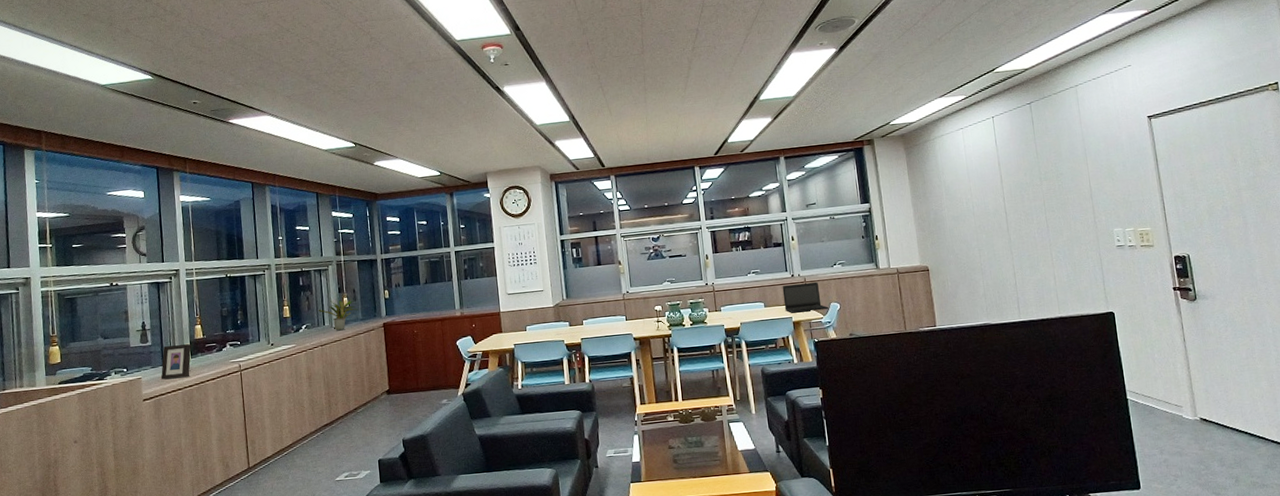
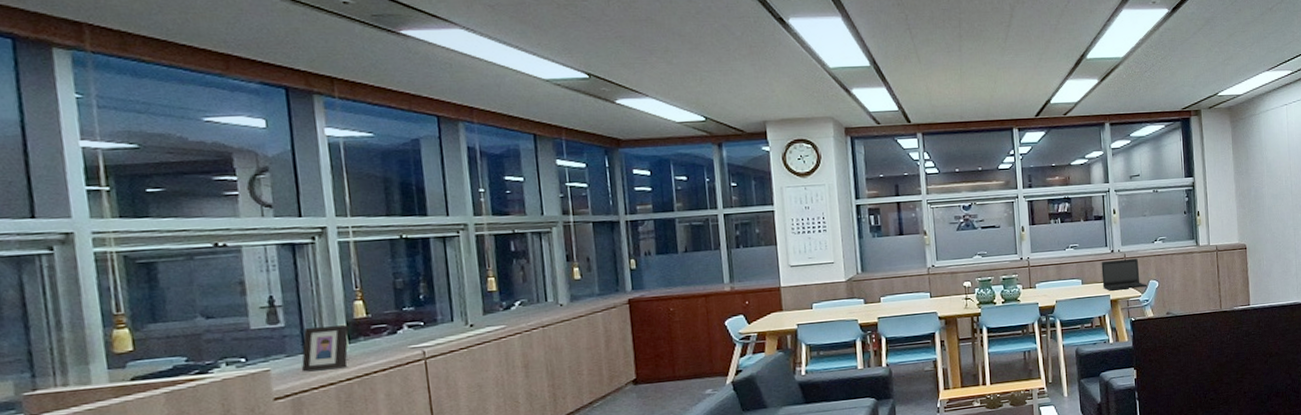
potted plant: present [318,299,358,331] -> none [537,269,594,309]

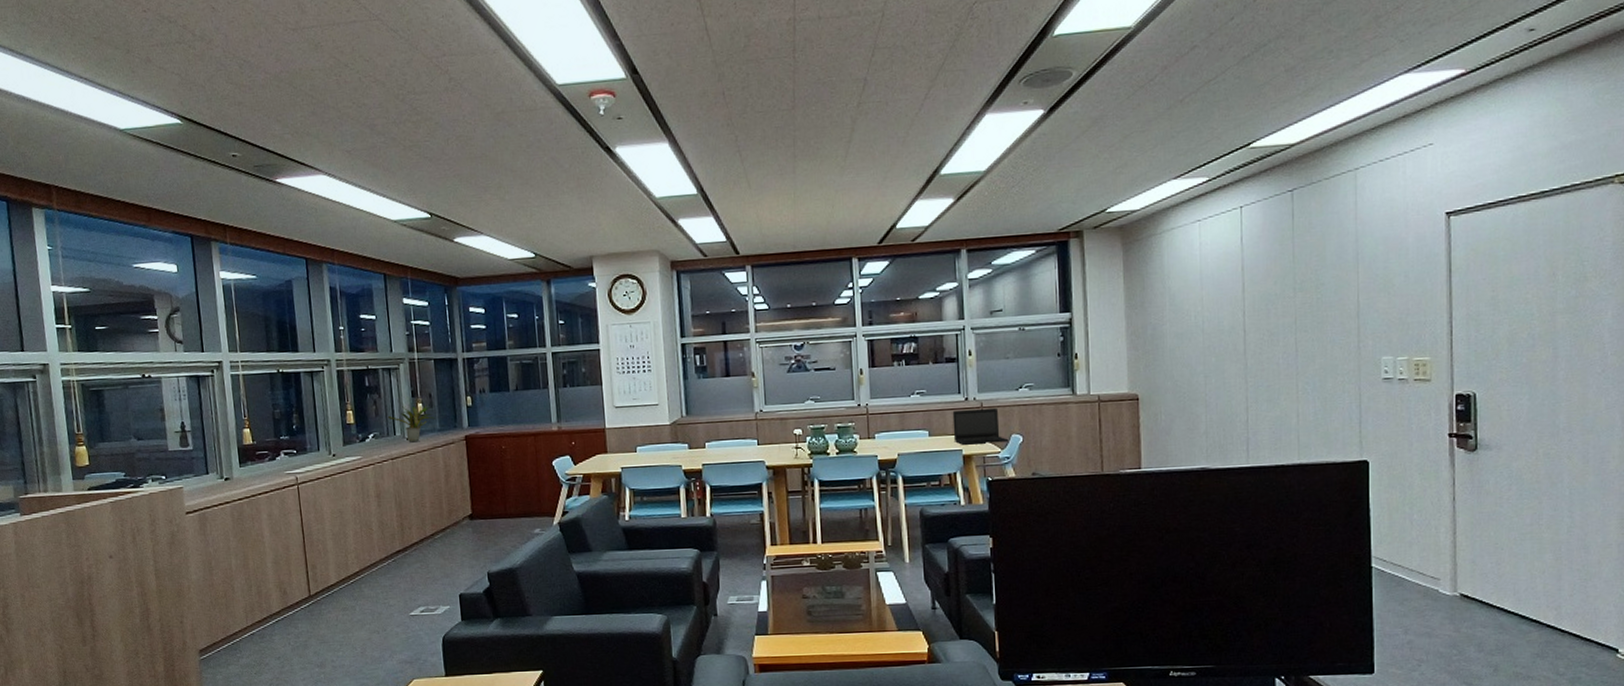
picture frame: present [301,325,349,372] -> none [205,450,240,491]
potted plant: none [537,269,594,309] -> present [387,405,435,443]

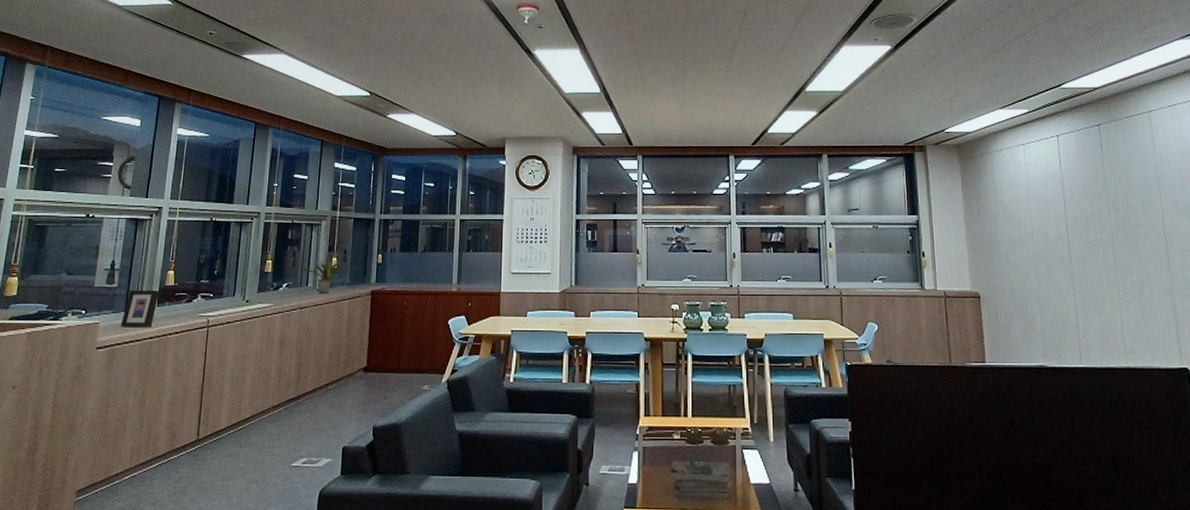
picture frame: none [205,450,240,491] -> present [120,290,160,328]
laptop: present [952,407,1009,445] -> none [814,296,866,330]

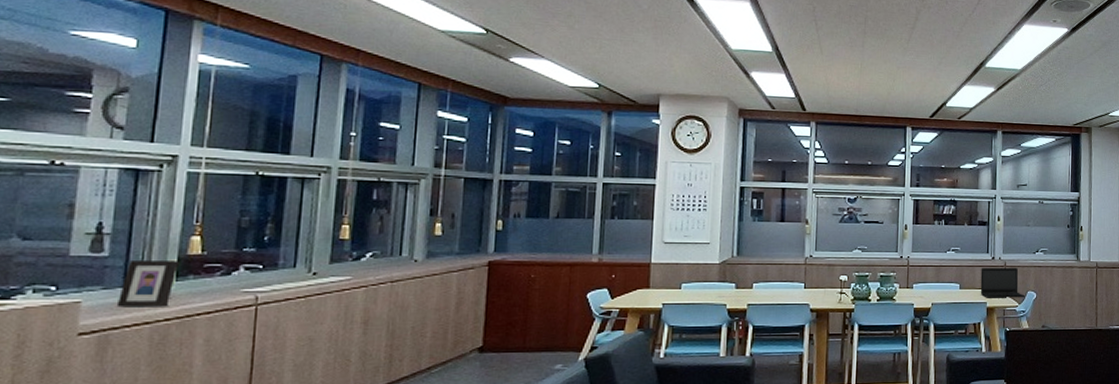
potted plant: present [303,259,347,294] -> none [394,225,455,265]
laptop: none [814,296,866,330] -> present [980,267,1025,298]

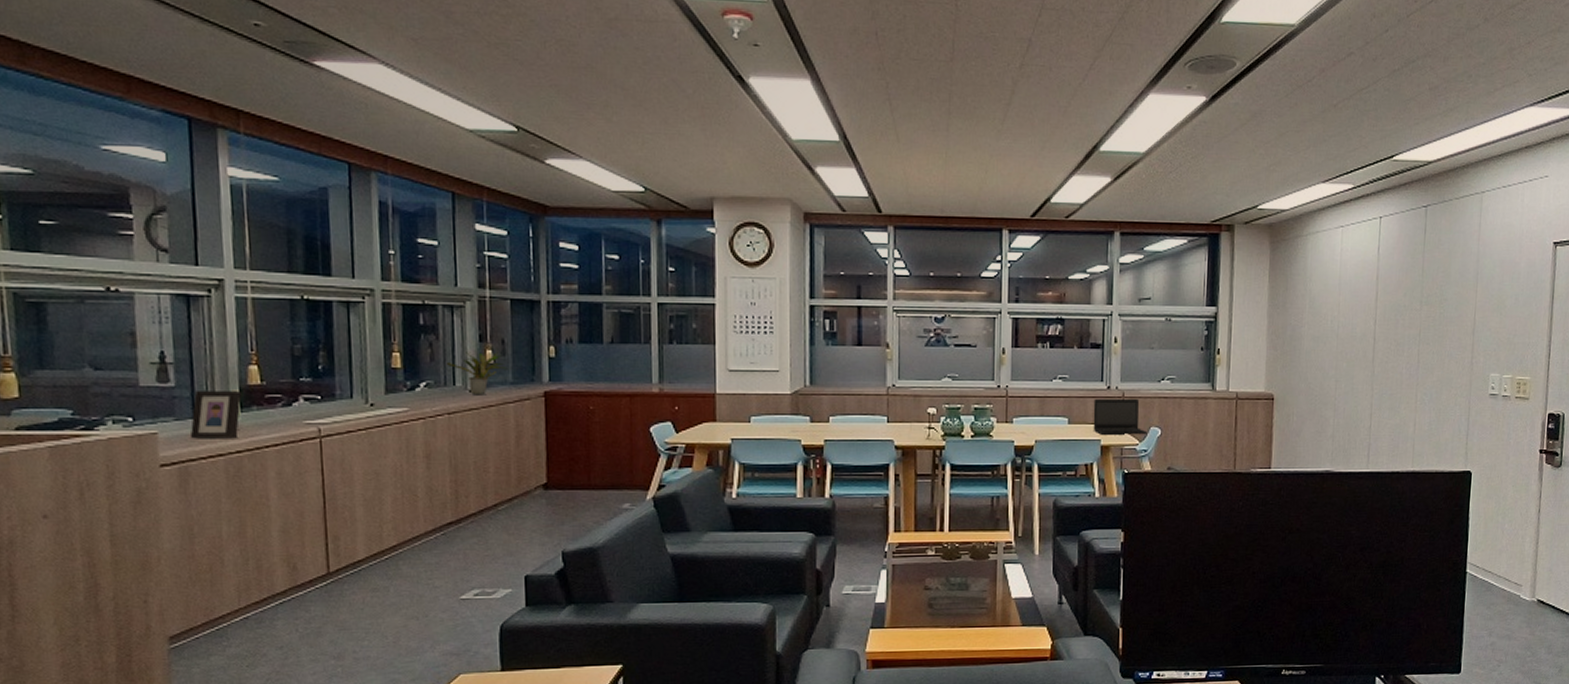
potted plant: none [394,225,455,265] -> present [445,352,508,396]

